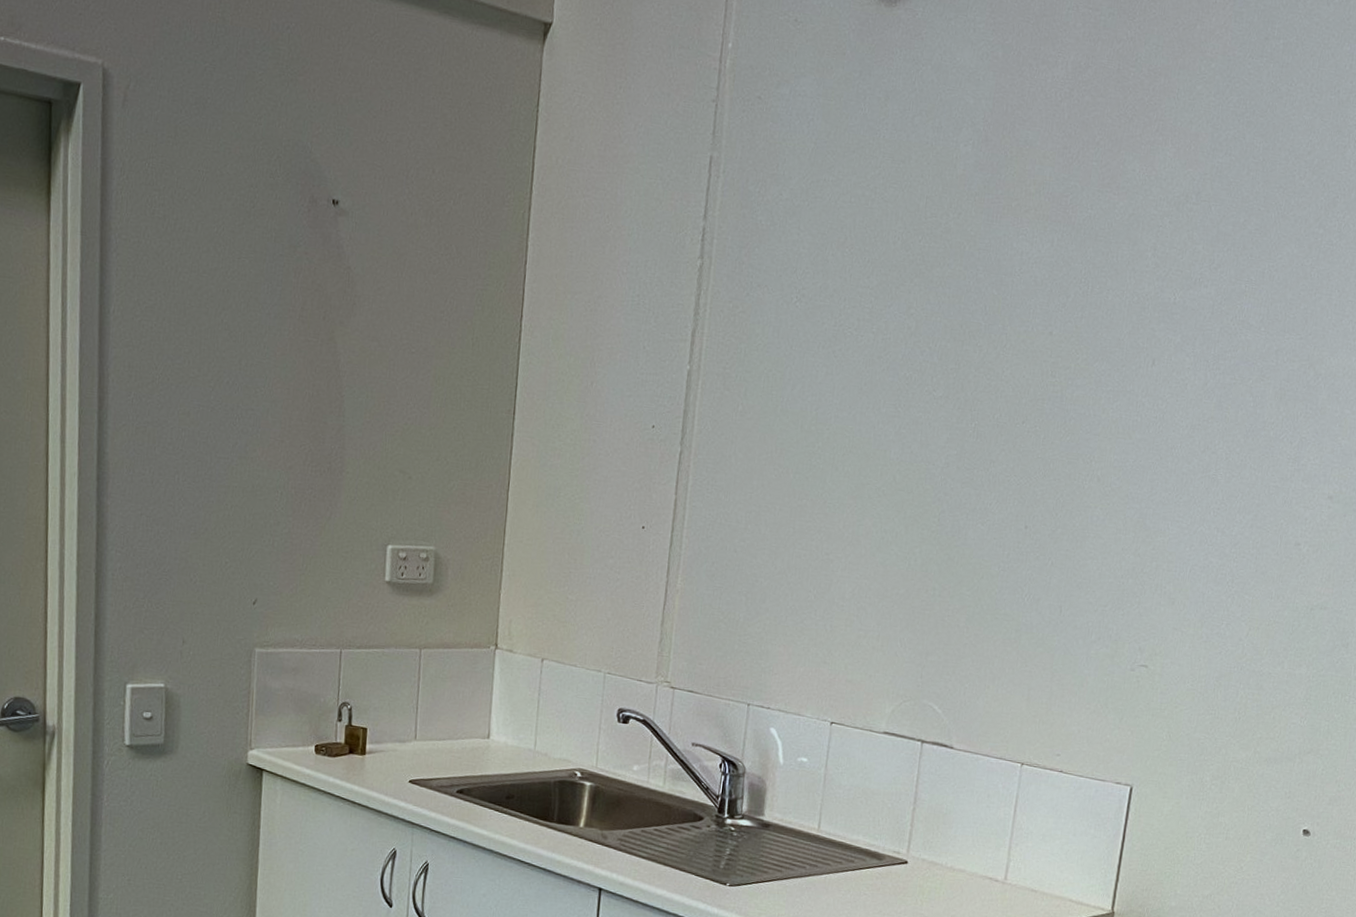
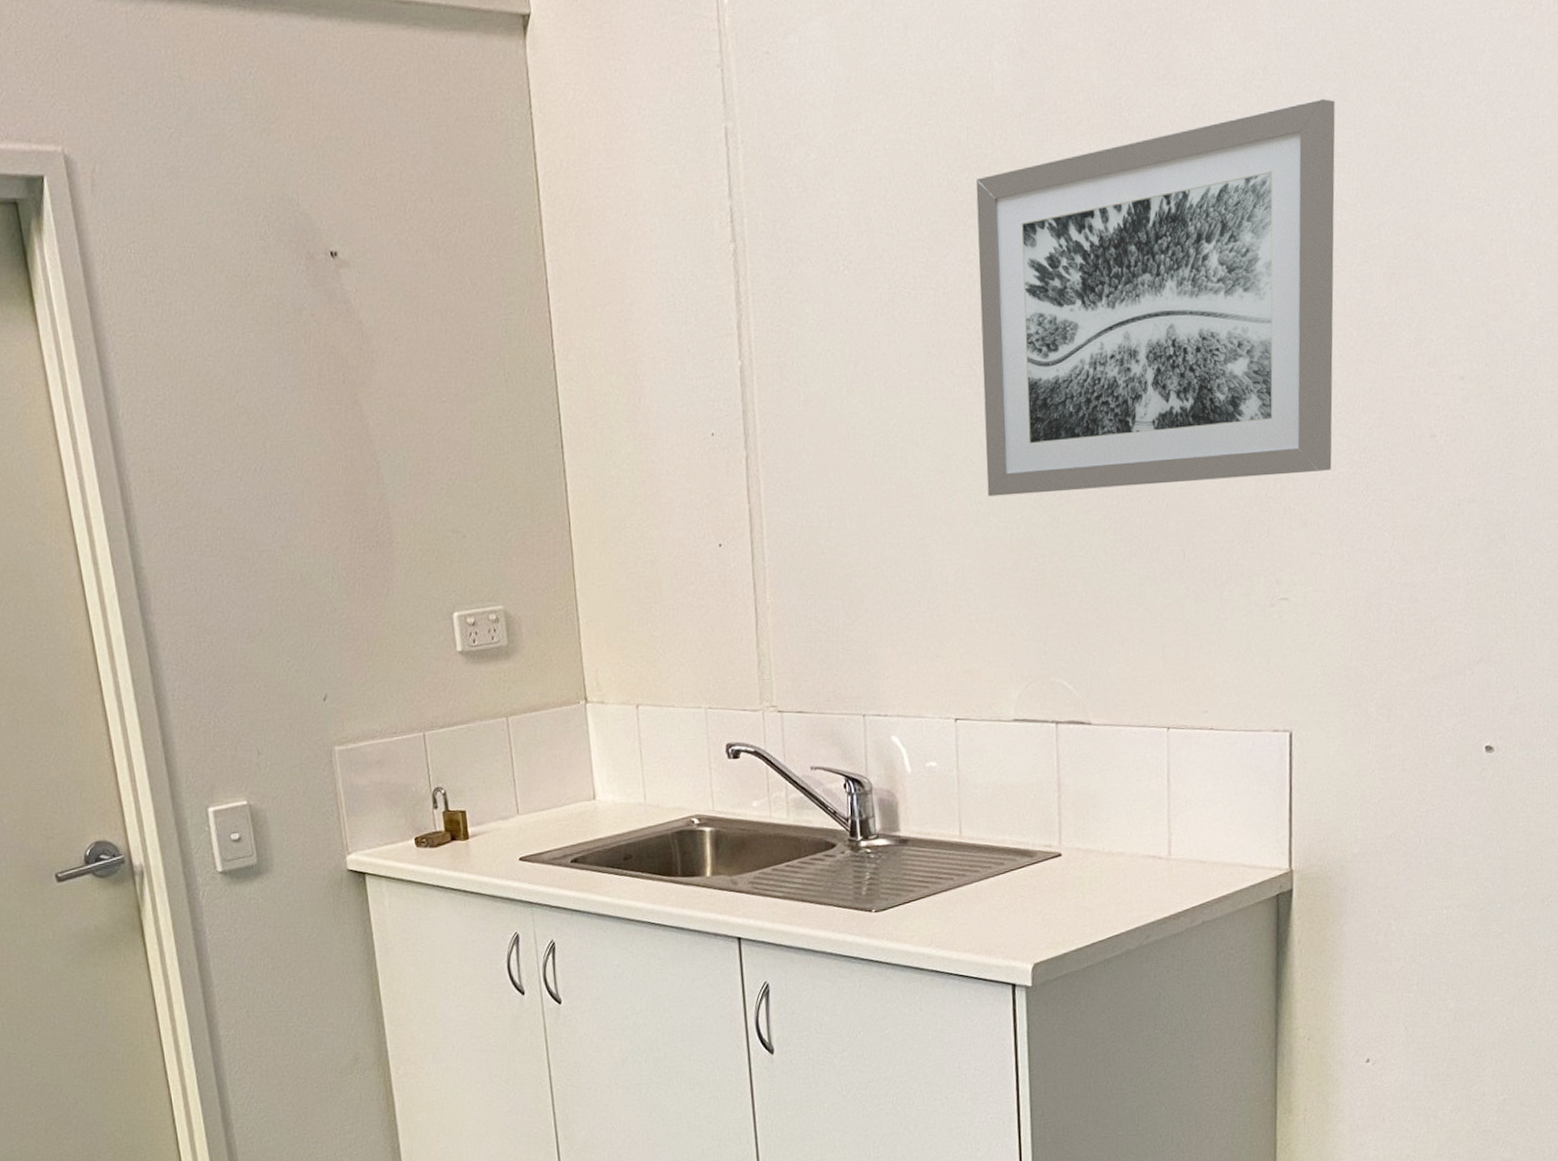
wall art: none [893,230,1255,558] -> present [975,99,1336,497]

